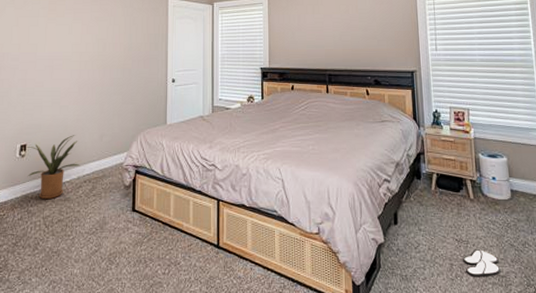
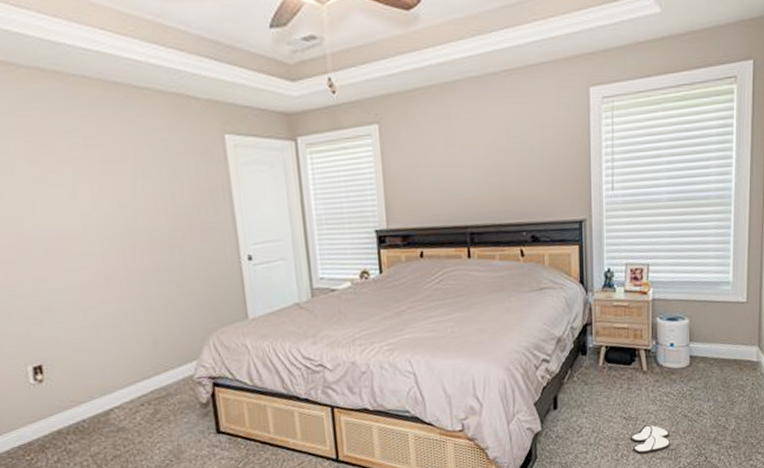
house plant: present [27,135,80,200] -> none [43,345,131,434]

